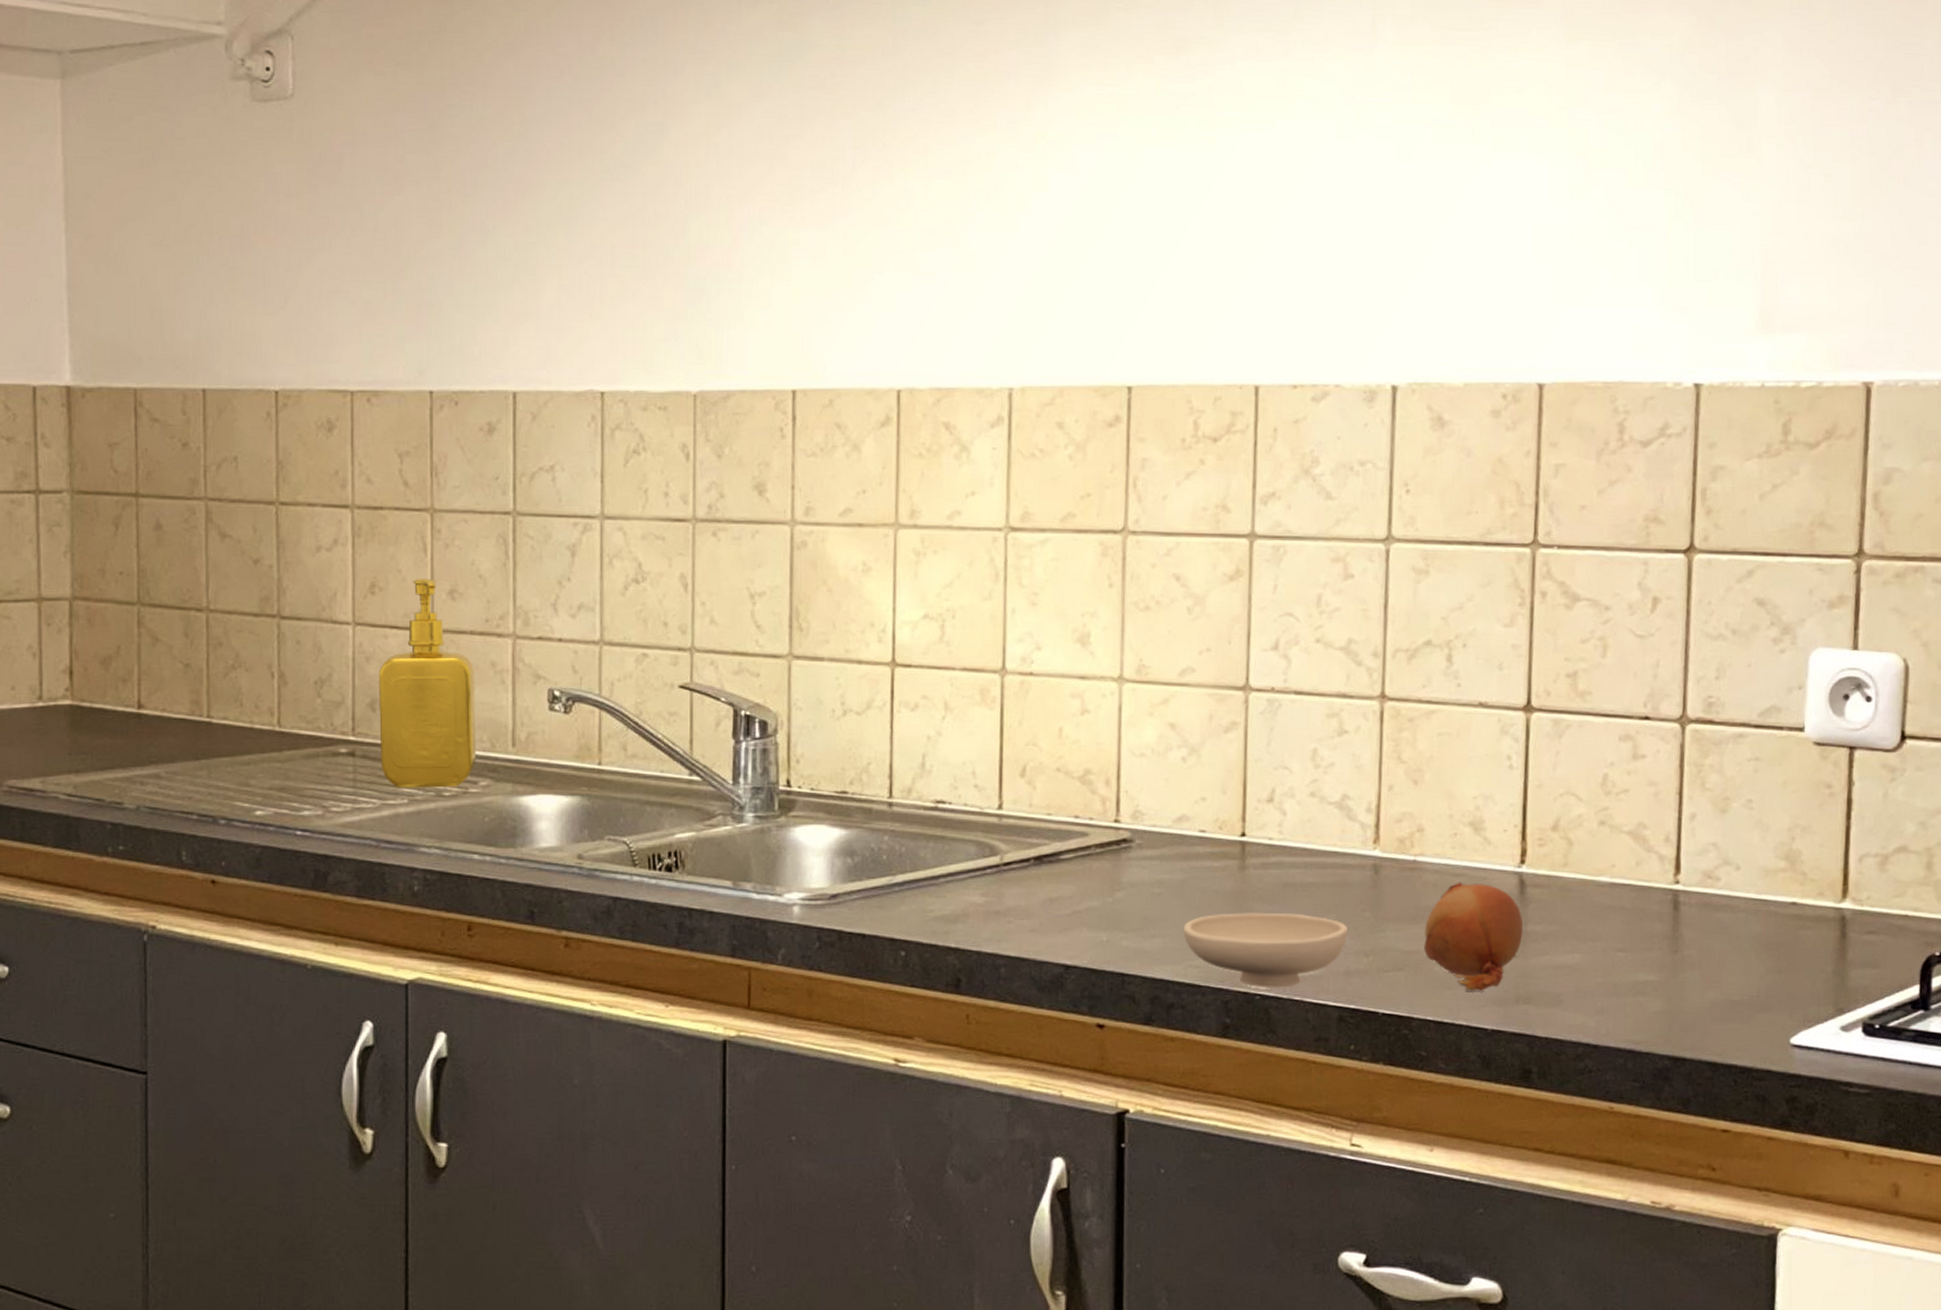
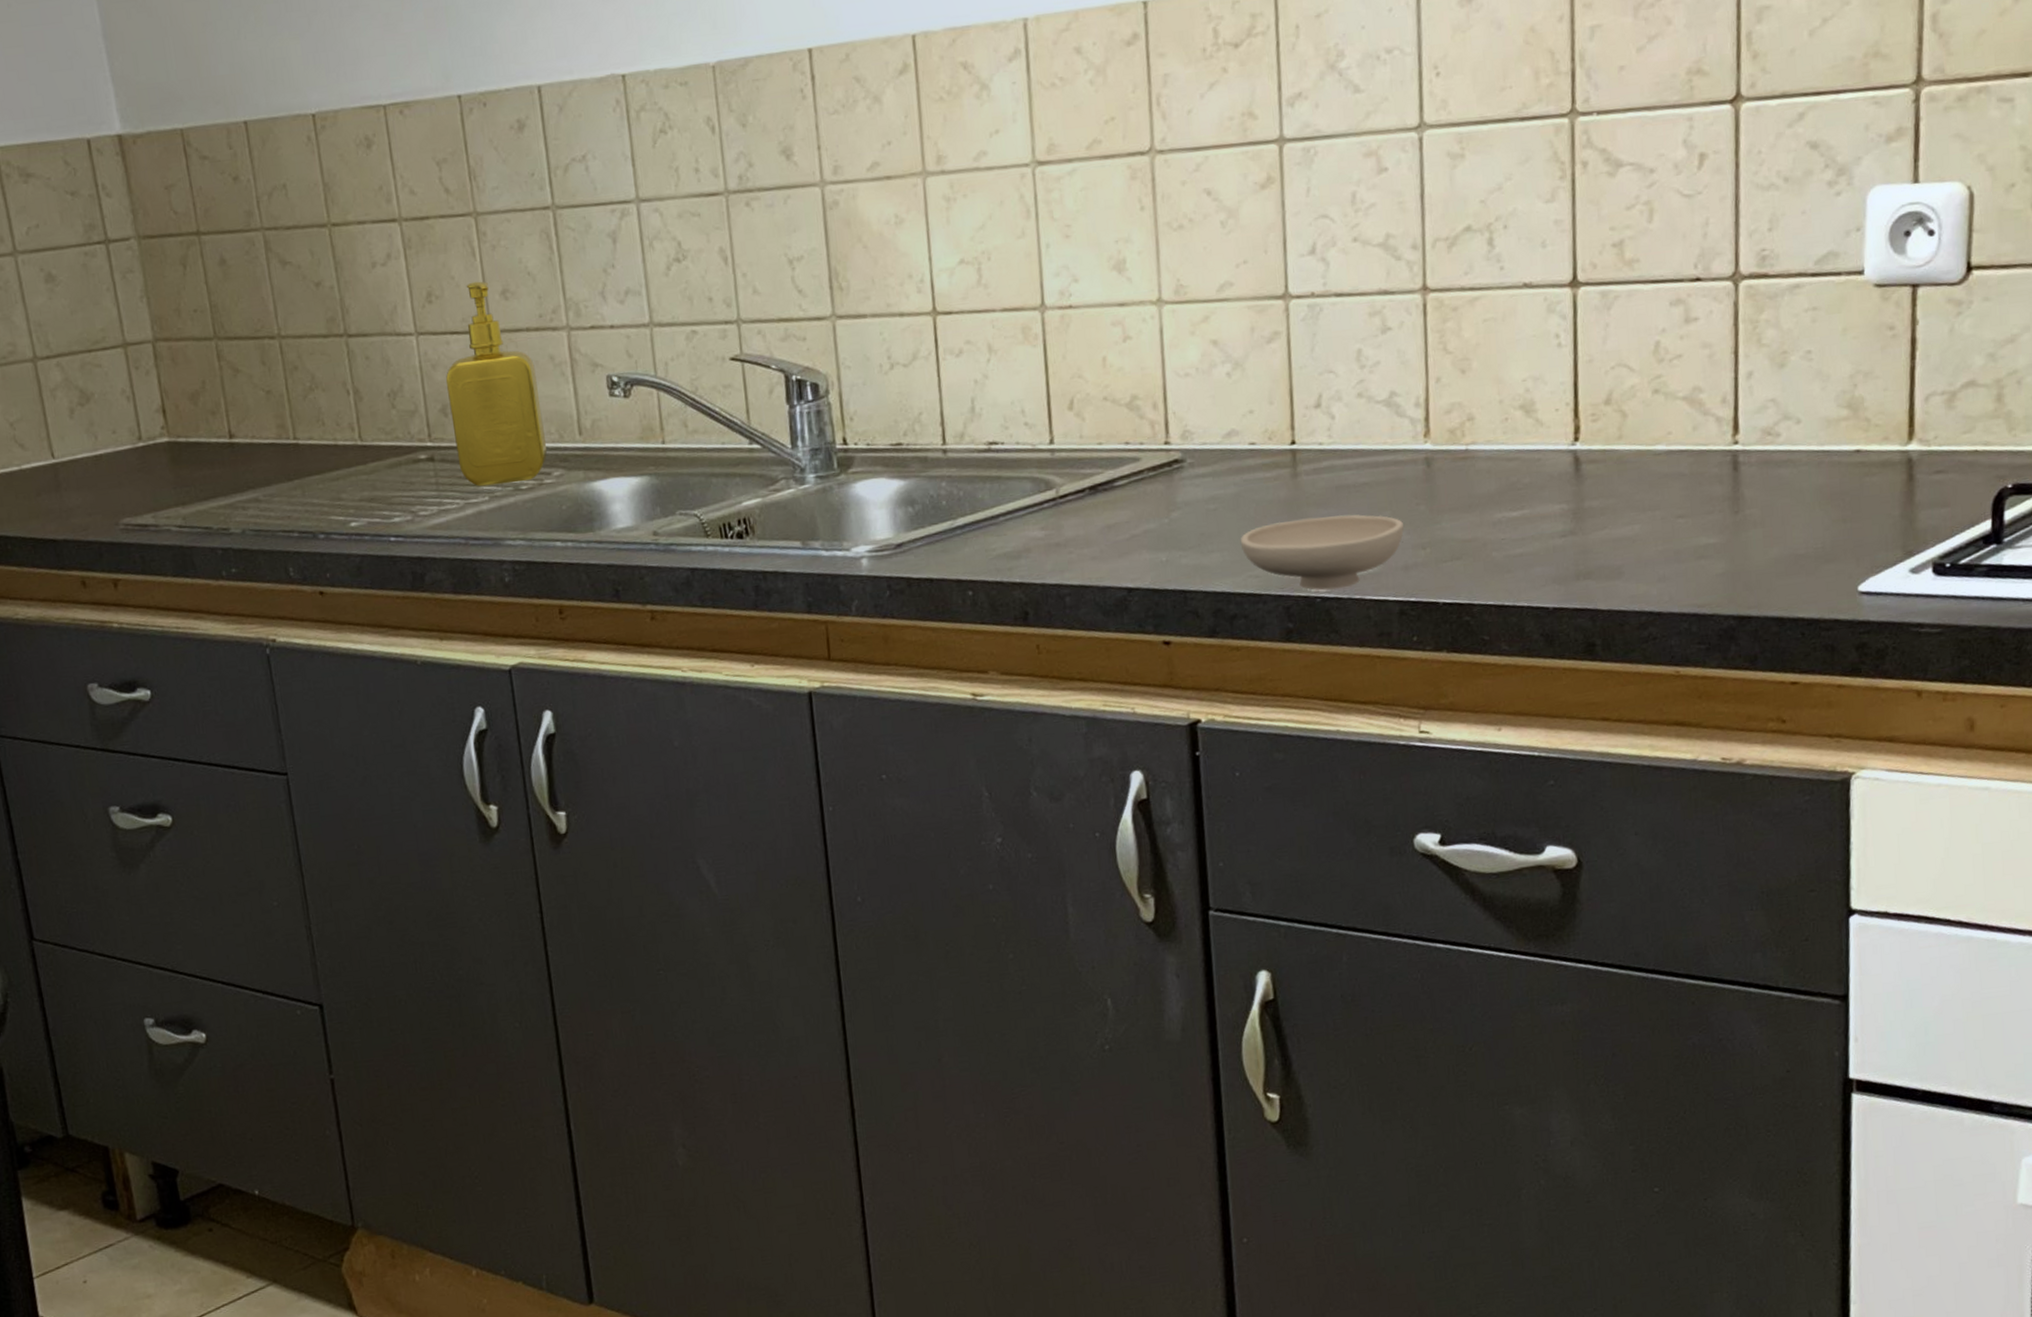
onion: present [1424,881,1524,991] -> none [1480,465,1581,573]

